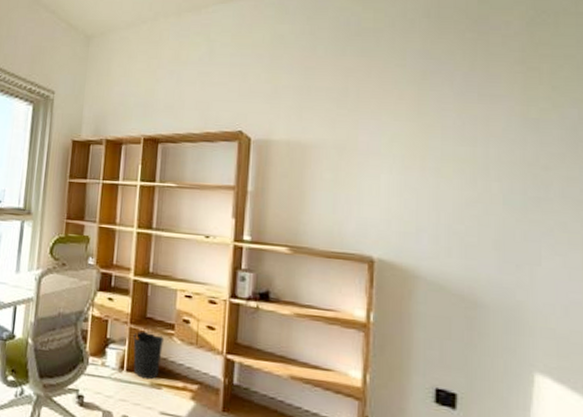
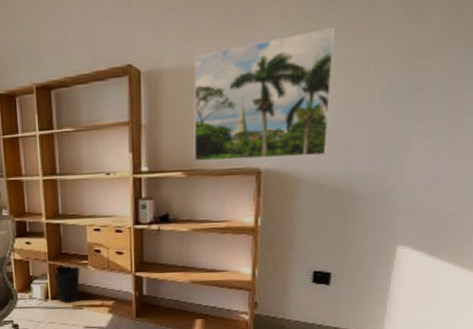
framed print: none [301,125,451,254] -> present [194,27,336,162]

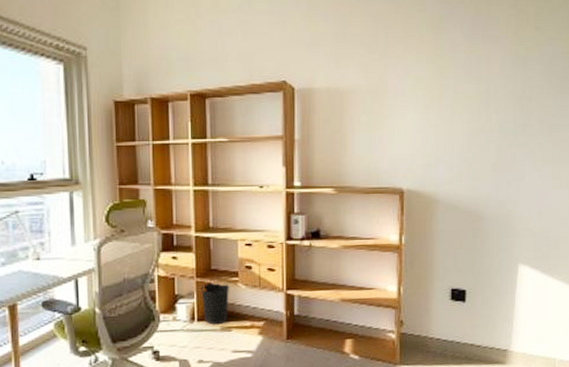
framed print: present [194,27,336,162] -> none [344,66,462,179]

